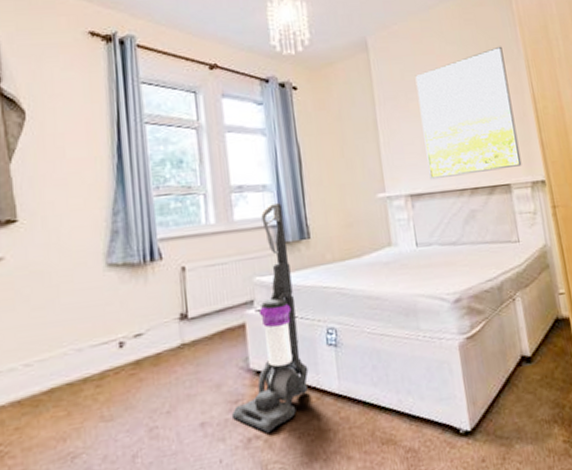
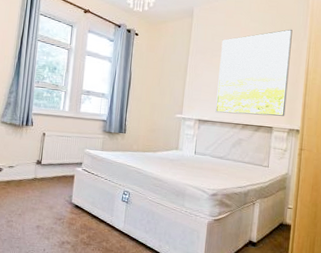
vacuum cleaner: present [231,203,309,433] -> none [55,106,112,242]

